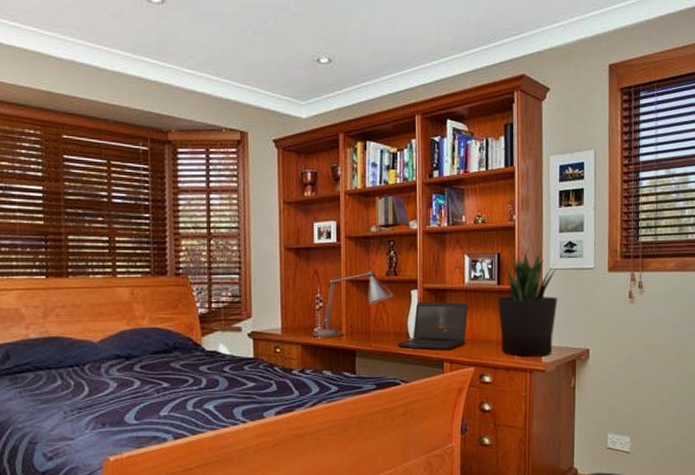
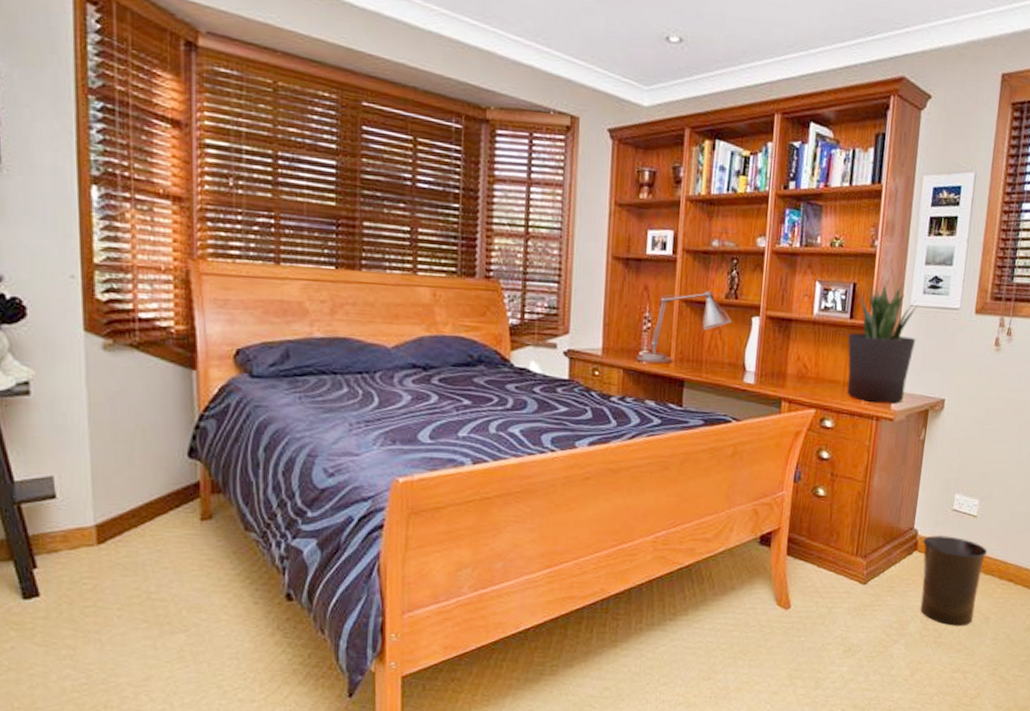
books: present [375,194,409,229] -> none [719,203,757,245]
laptop computer: present [397,302,468,351] -> none [731,331,815,389]

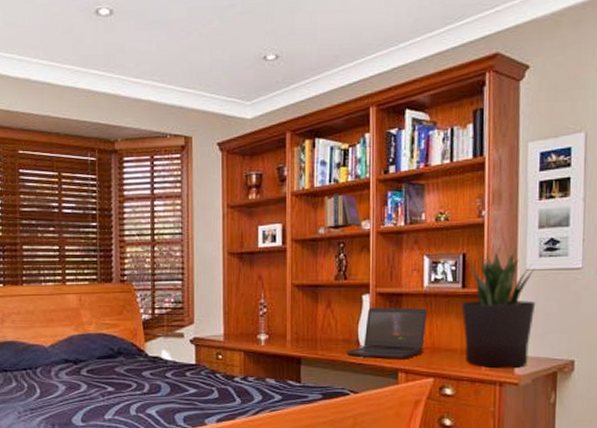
desk lamp: present [636,291,732,364] -> none [255,275,343,344]
books: none [719,203,757,245] -> present [324,193,362,231]
laptop computer: none [731,331,815,389] -> present [346,307,427,360]

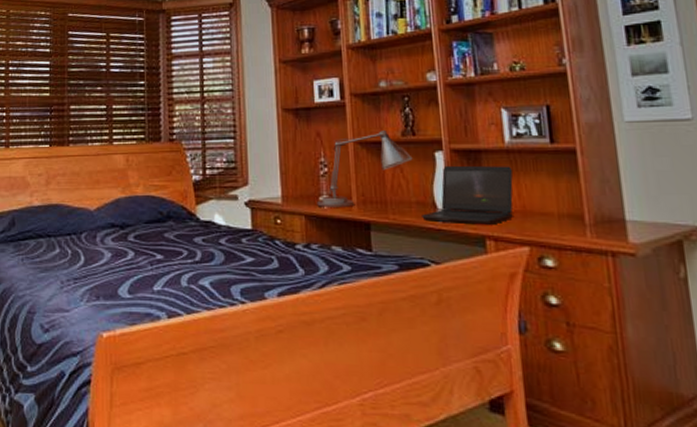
desk lamp: none [255,275,343,344] -> present [317,130,413,207]
books: present [324,193,362,231] -> none [382,44,427,83]
planter: present [461,246,536,368] -> none [552,96,644,235]

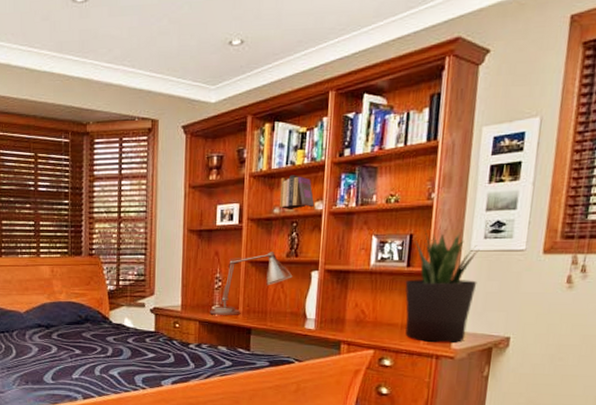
books: none [382,44,427,83] -> present [279,175,315,211]
laptop computer: present [422,165,513,225] -> none [293,283,372,332]
planter: none [552,96,644,235] -> present [405,227,480,342]

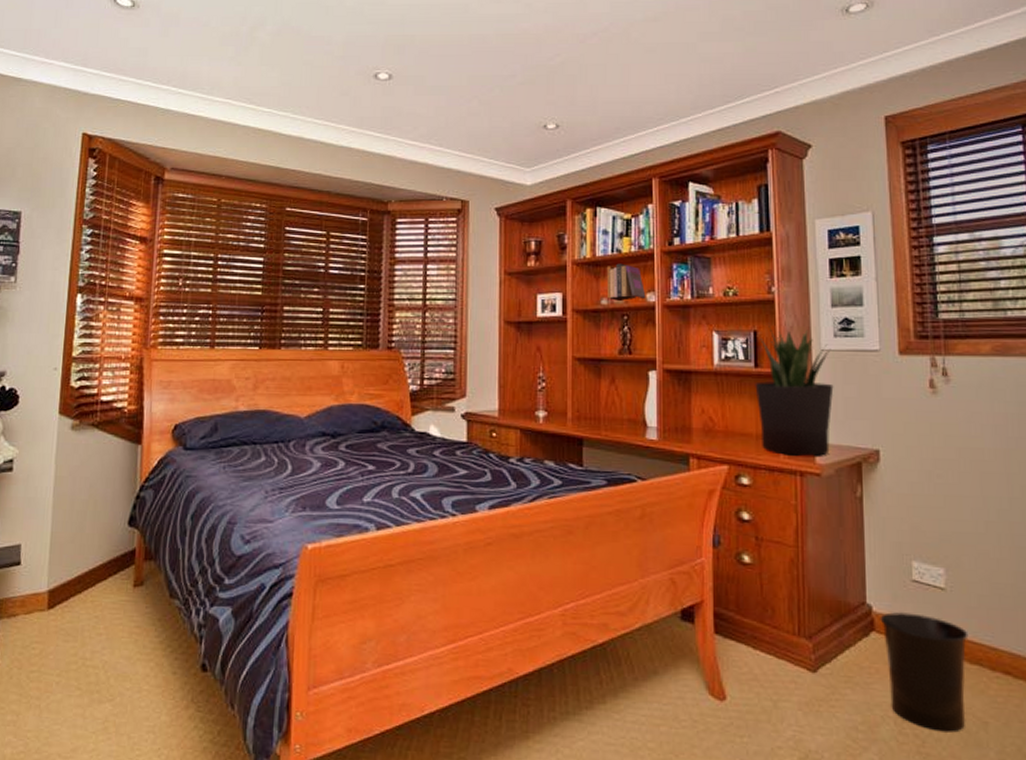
desk lamp: present [210,252,293,315] -> none [533,348,628,422]

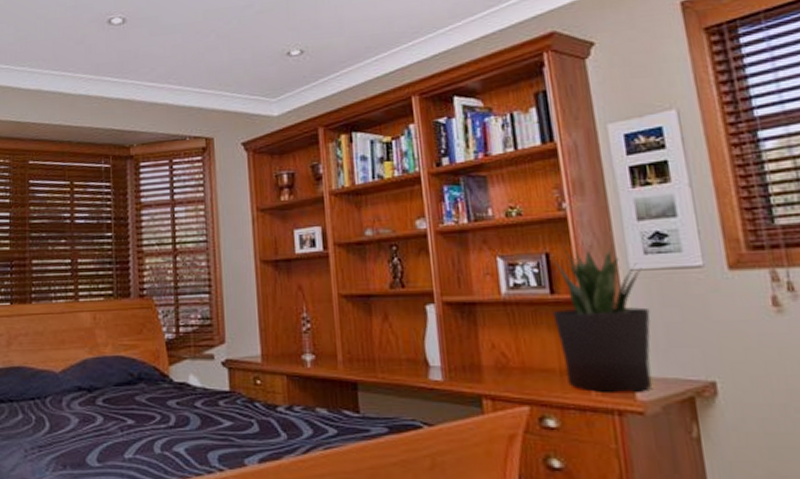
books: present [606,263,646,302] -> none [368,190,416,232]

